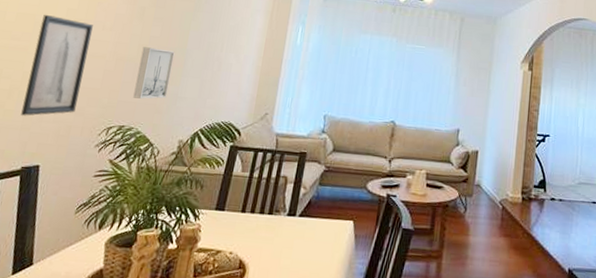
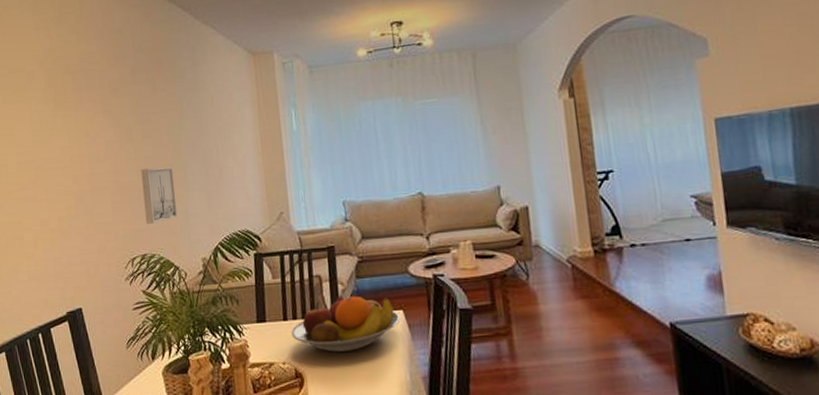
wall art: present [21,14,93,116] -> none [41,157,97,263]
fruit bowl: none [245,199,350,251] -> present [291,296,400,352]

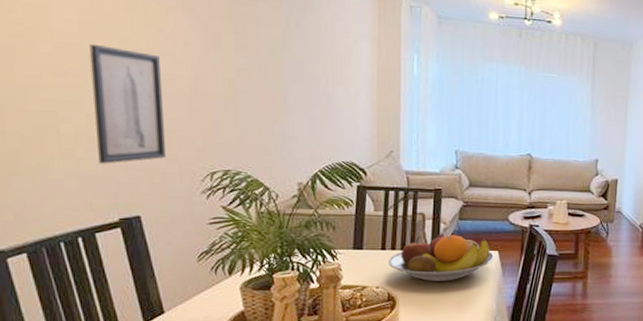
wall art: none [41,157,97,263] -> present [89,43,166,164]
wall art: present [141,167,178,224] -> none [230,81,273,141]

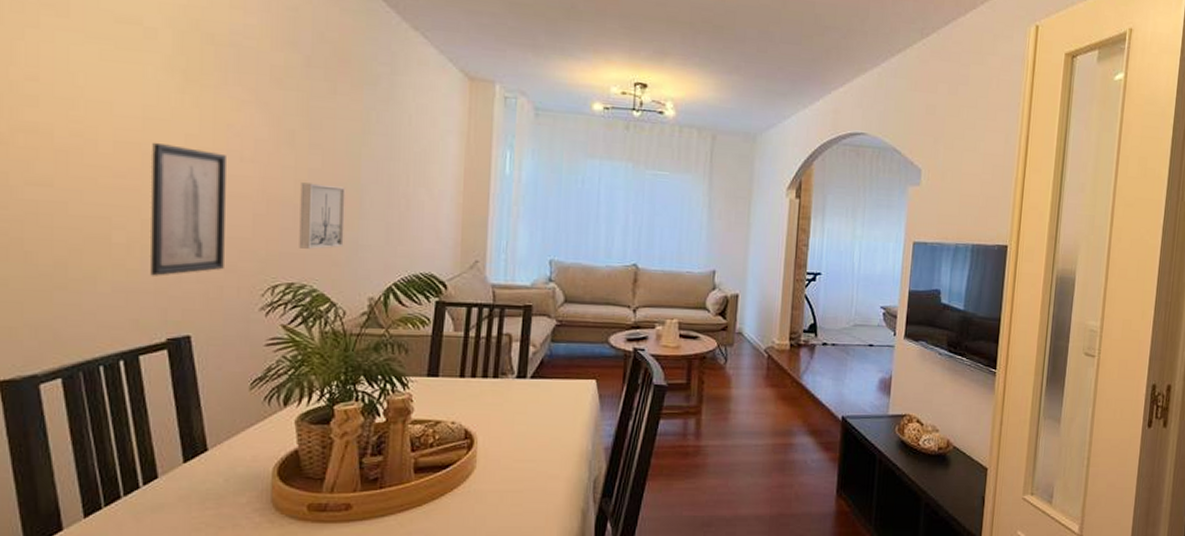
wall art: none [230,81,273,141] -> present [299,182,346,249]
fruit bowl: present [388,234,495,281] -> none [467,359,592,416]

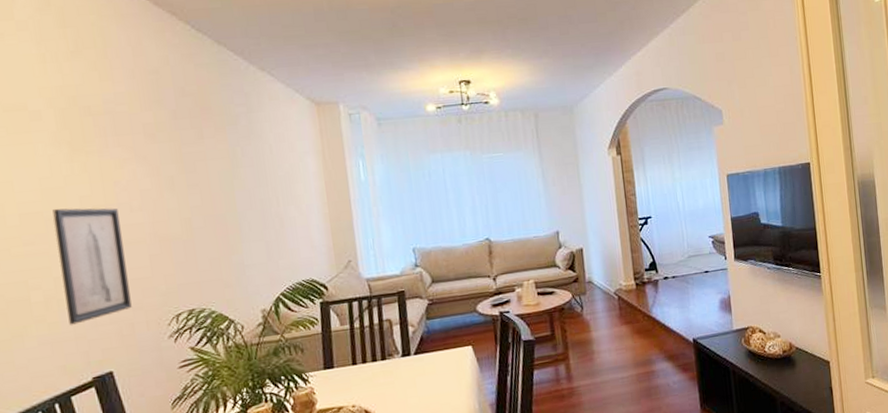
wall art: present [299,182,346,249] -> none [186,217,232,278]

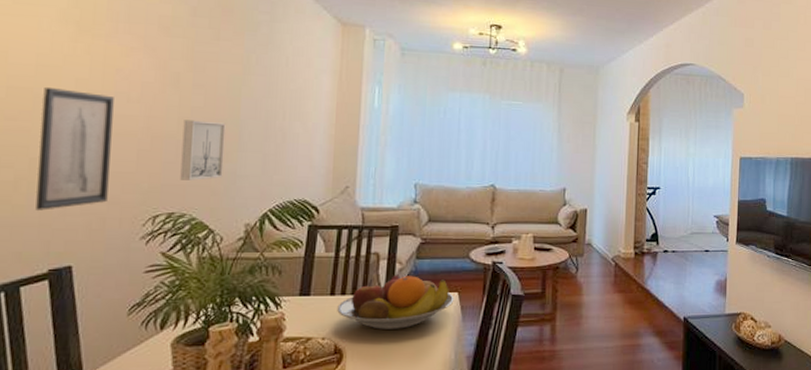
wall art: none [186,217,232,278] -> present [180,120,226,181]
fruit bowl: none [361,335,469,391] -> present [337,276,454,330]

